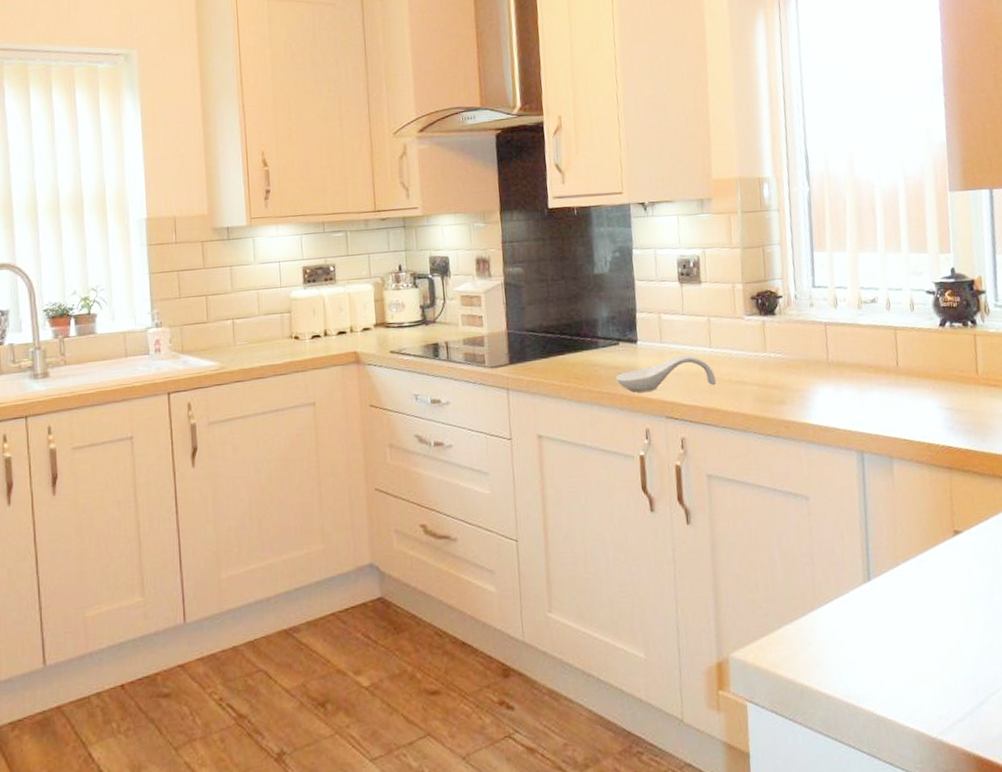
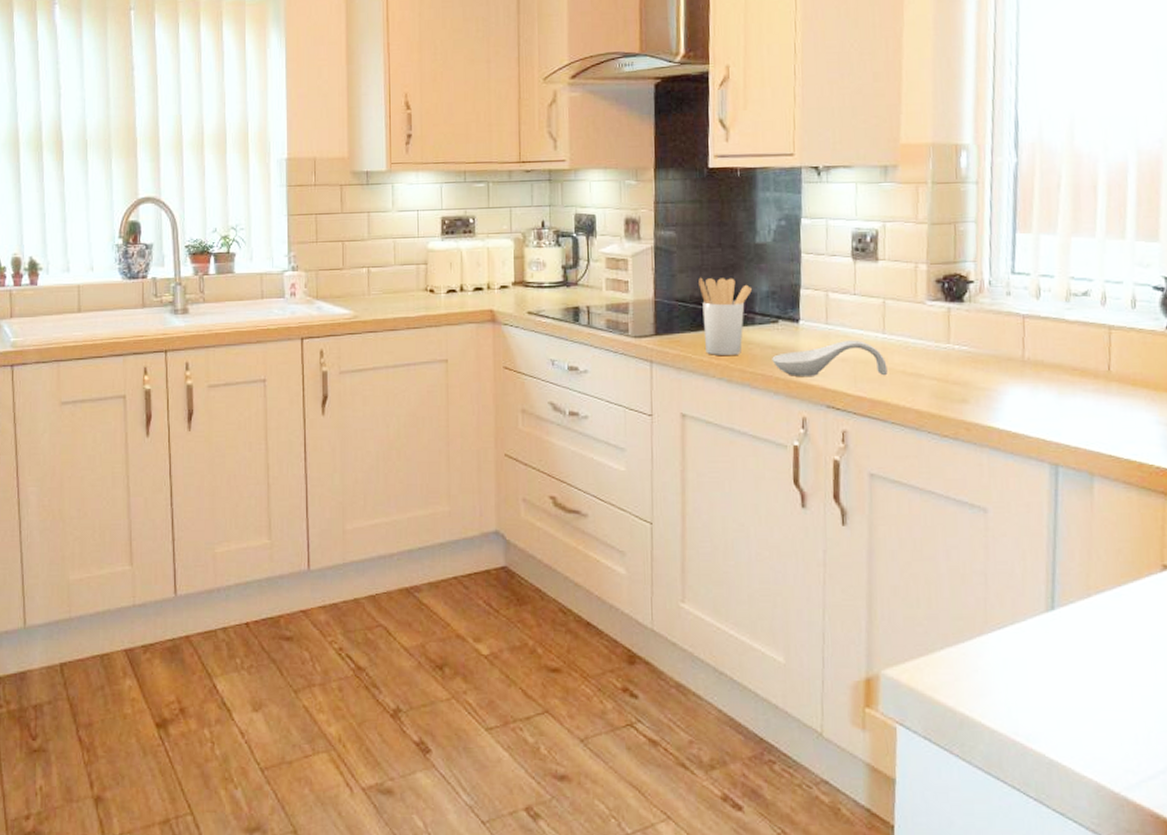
utensil holder: none [546,307,594,379] -> present [699,277,752,355]

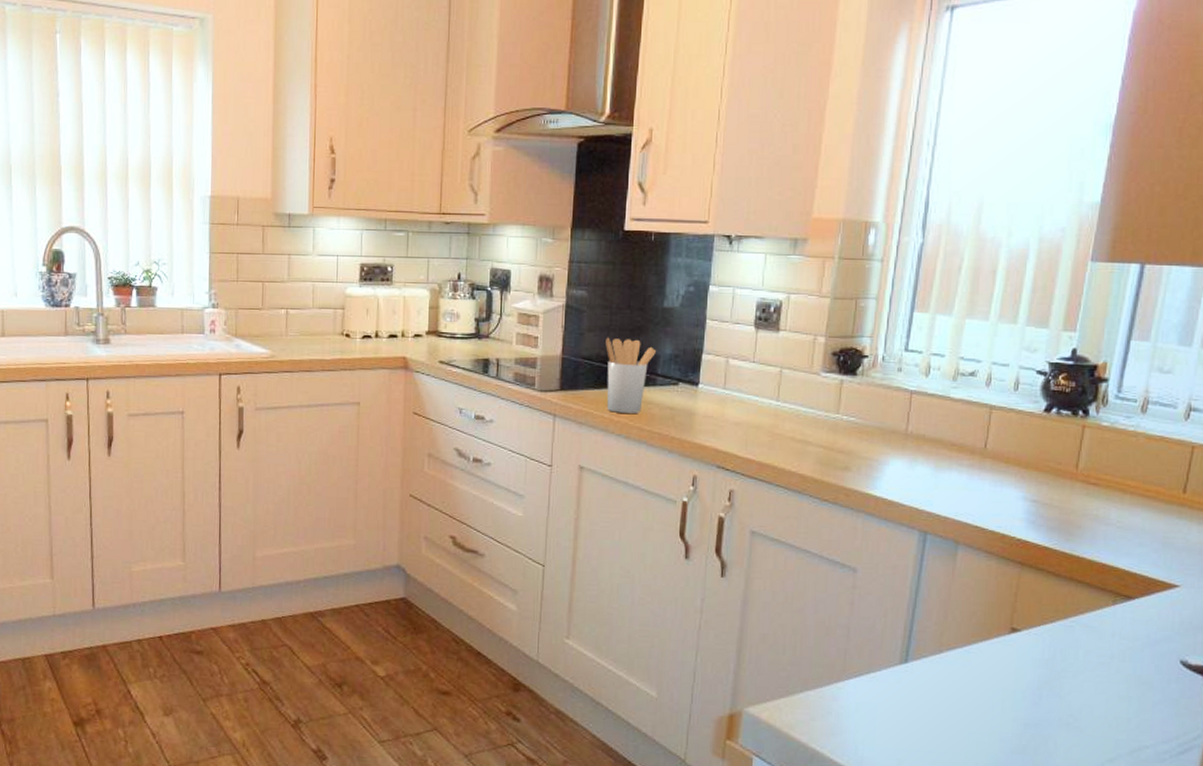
spoon rest: present [772,339,888,376] -> none [669,405,778,441]

